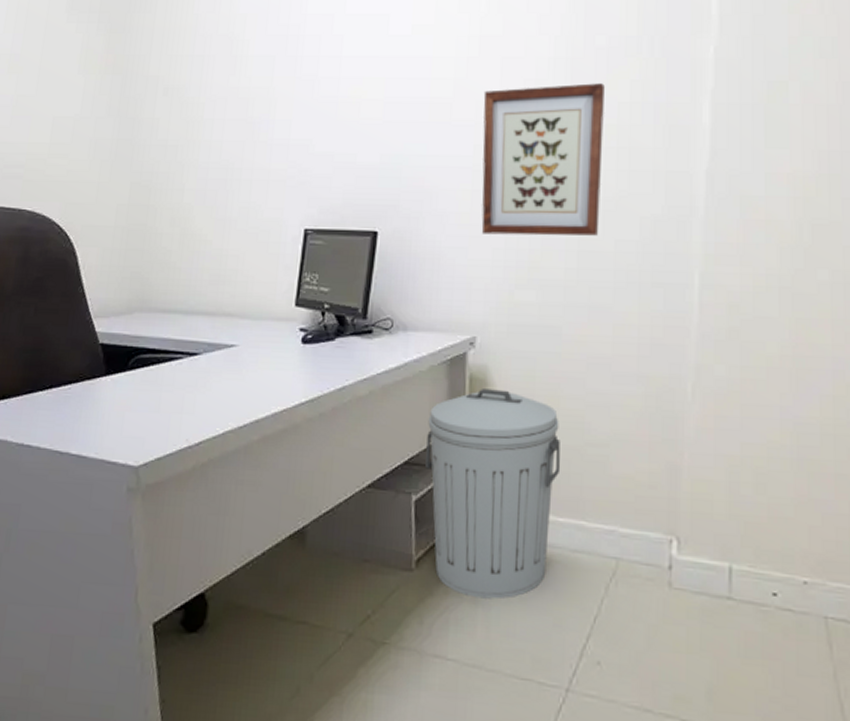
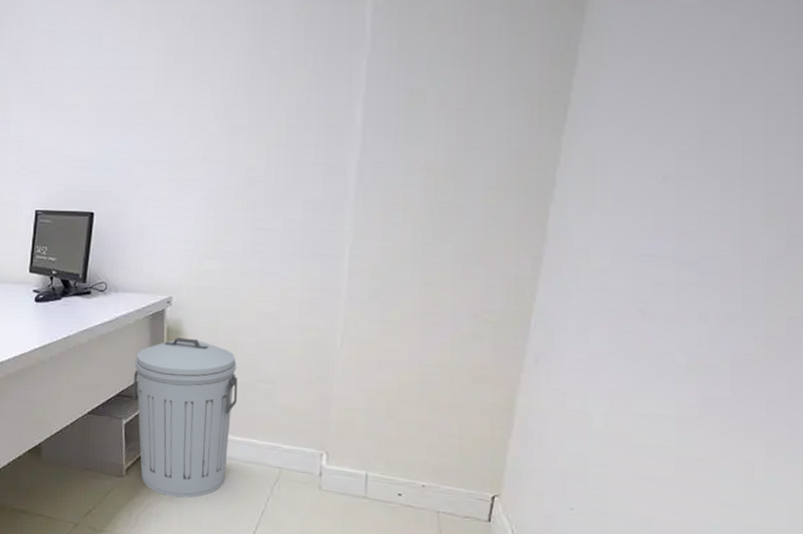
wall art: present [481,83,605,236] -> none [176,90,277,216]

